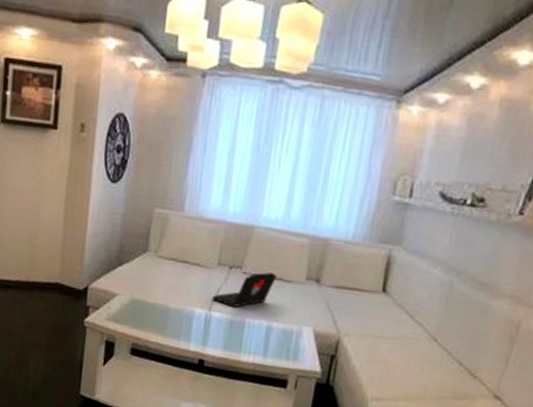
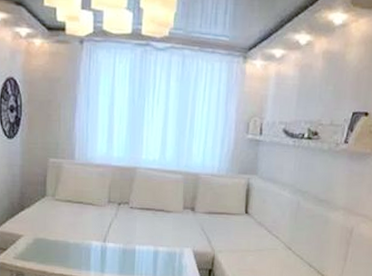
laptop: present [212,272,277,307] -> none [106,205,159,237]

